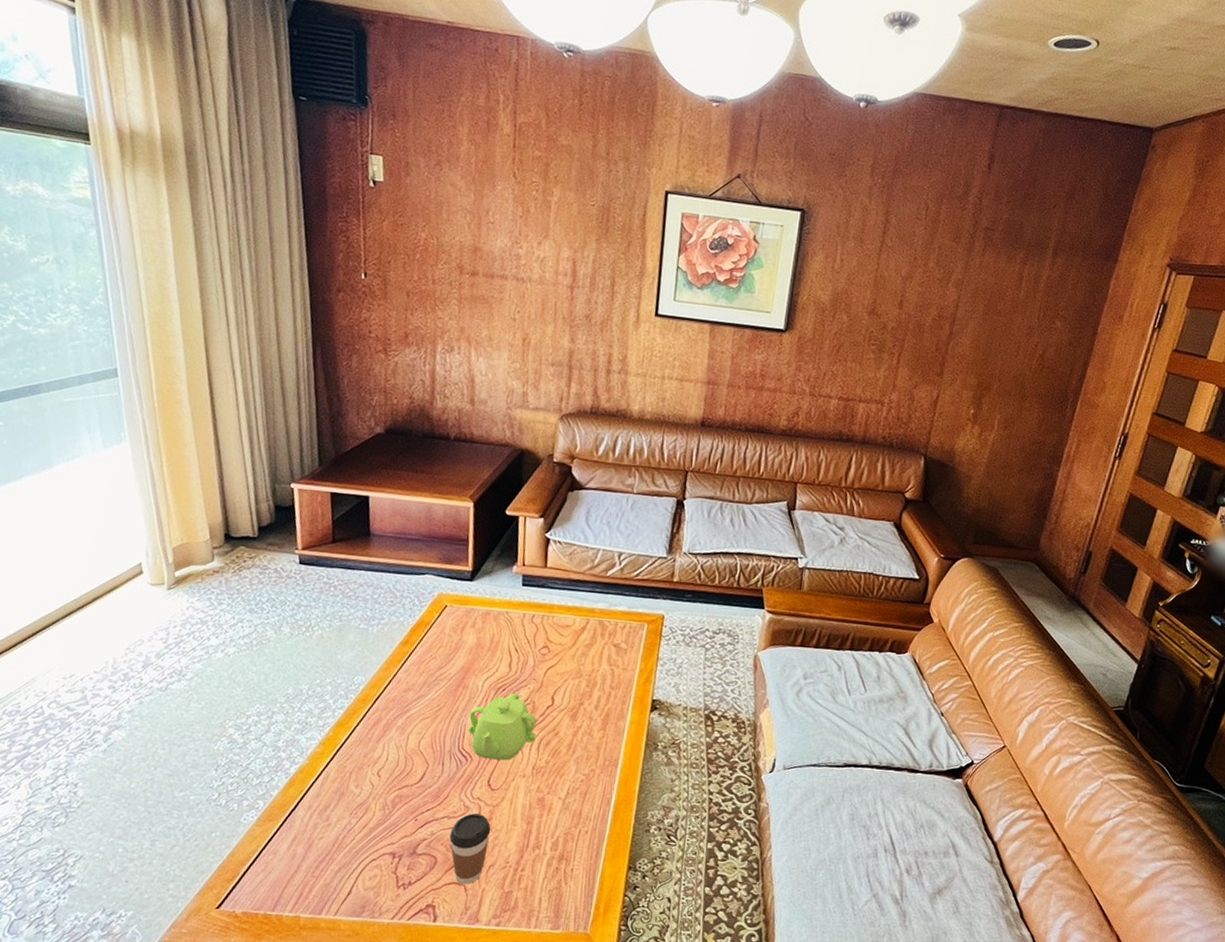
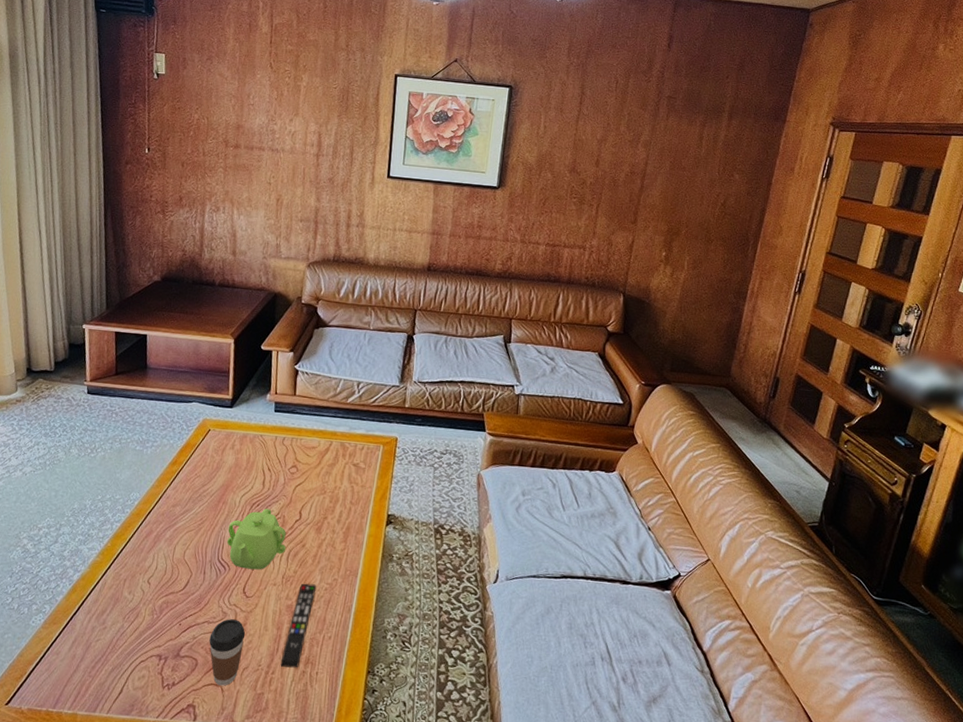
remote control: none [531,774,572,865] -> present [280,583,317,668]

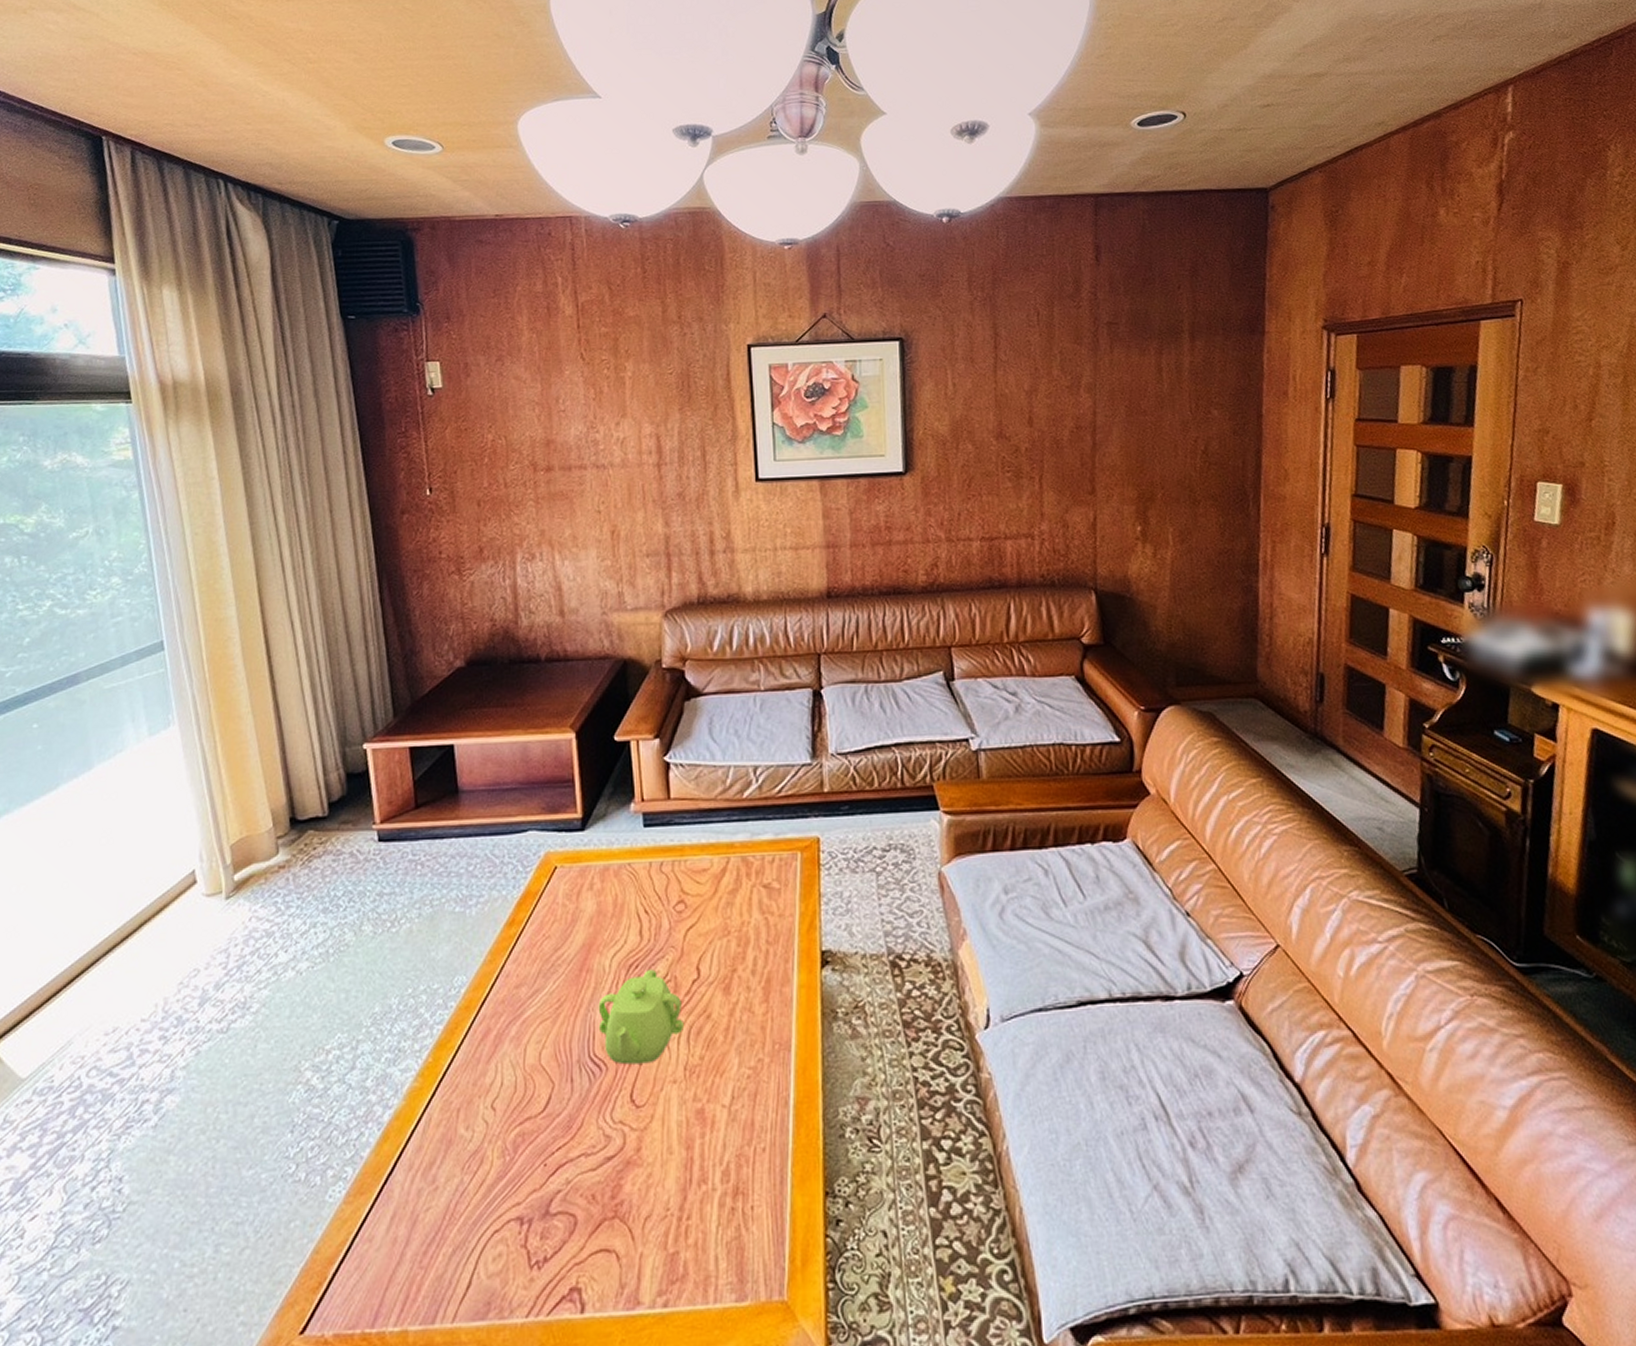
coffee cup: present [209,619,246,686] -> none [590,1144,642,1251]
remote control: present [280,583,317,668] -> none [697,1072,735,1206]

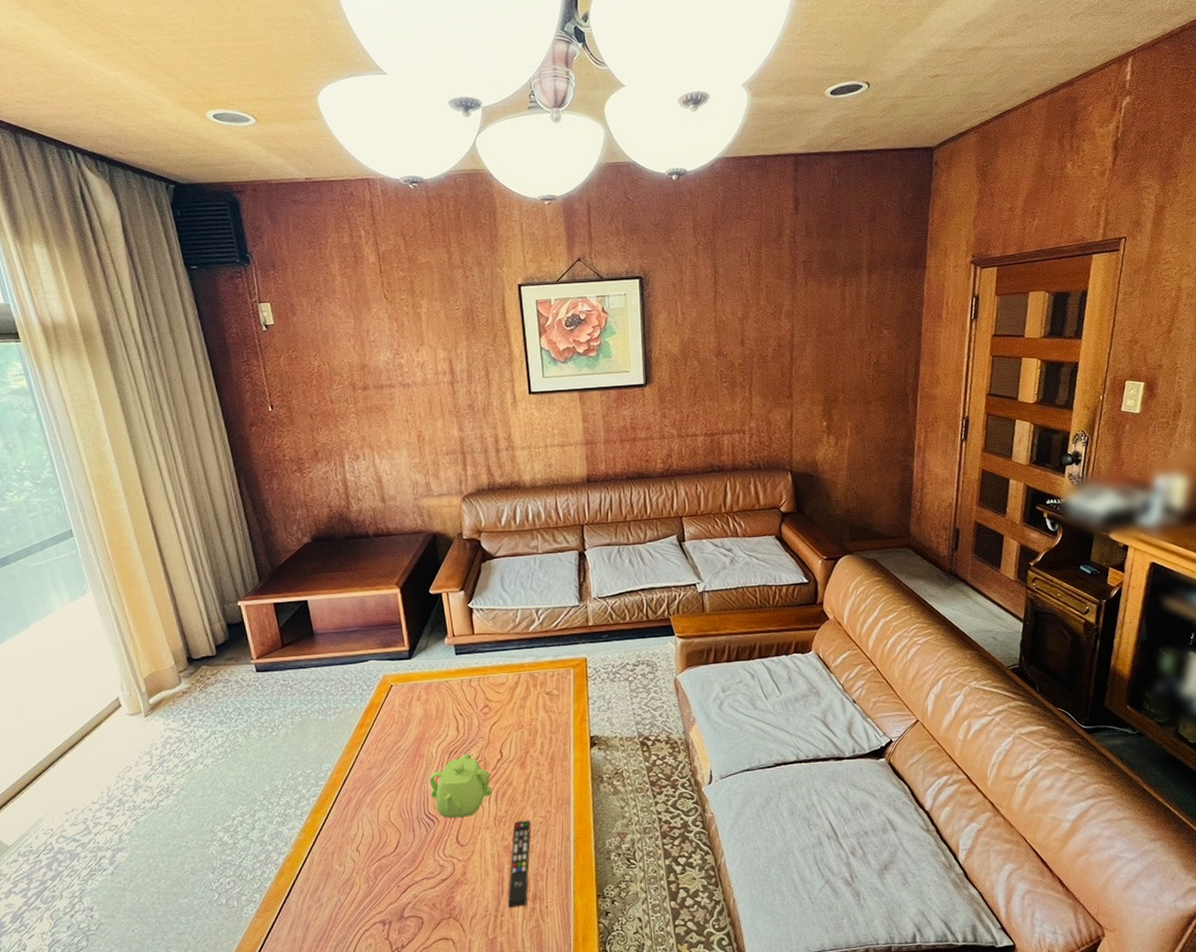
remote control: none [697,1072,735,1206] -> present [508,820,531,908]

